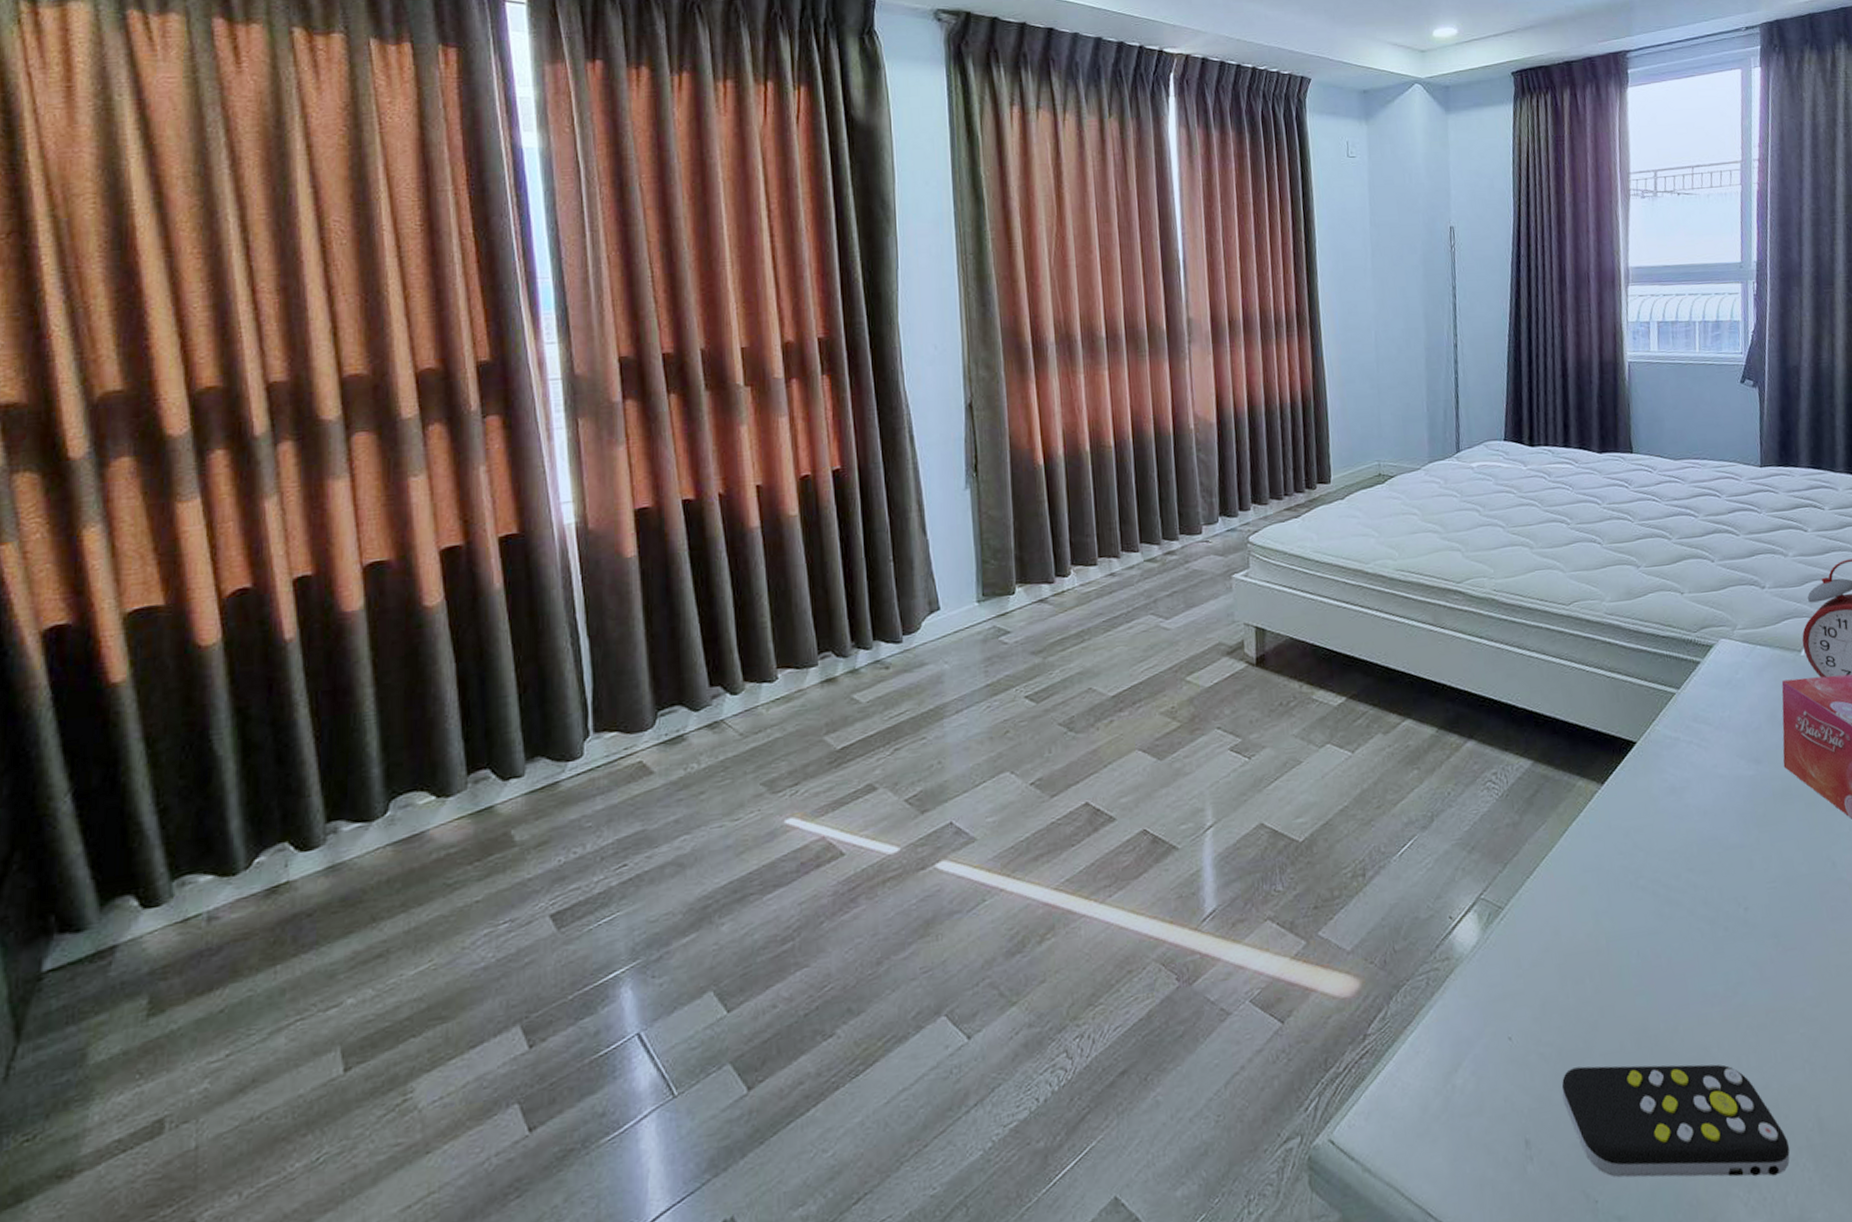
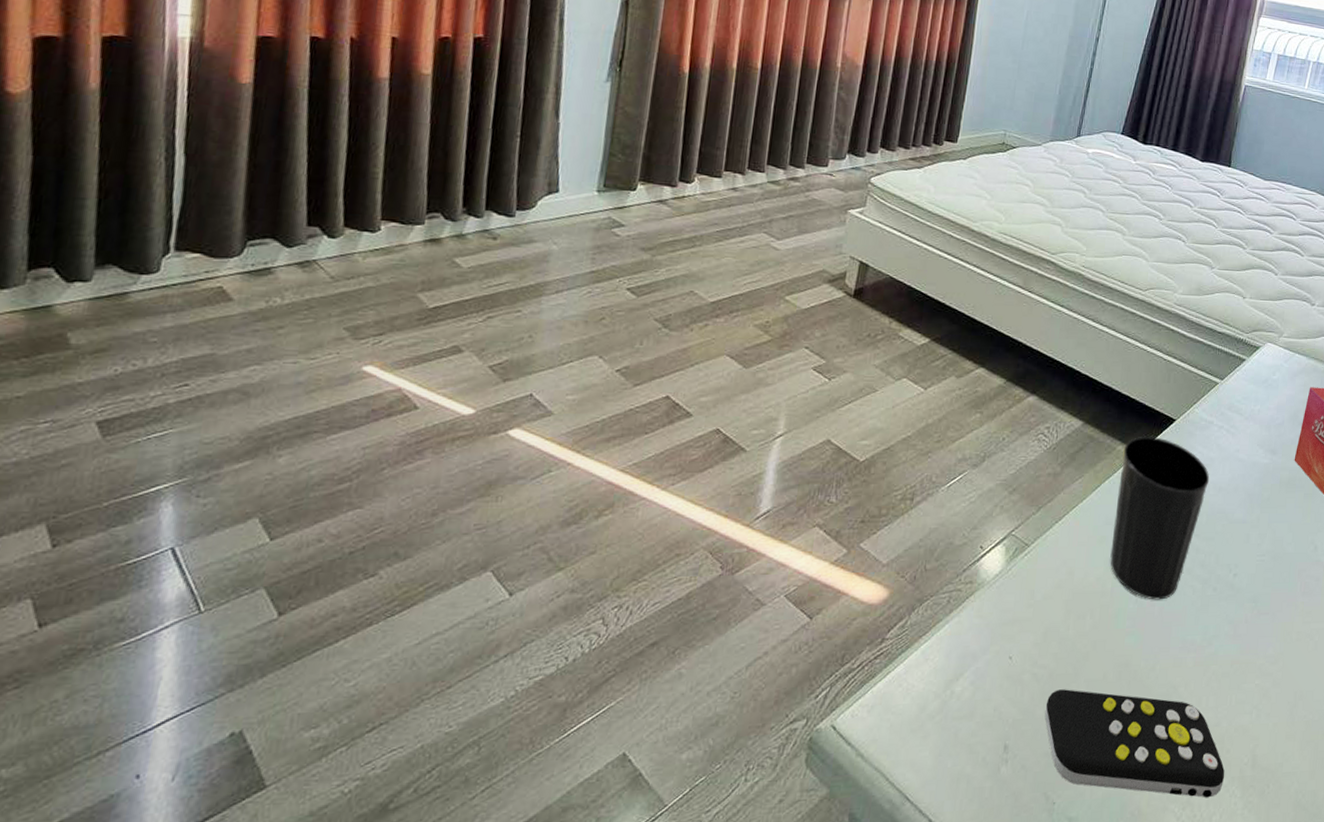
cup: none [1585,765,1691,951] -> present [1110,437,1210,600]

